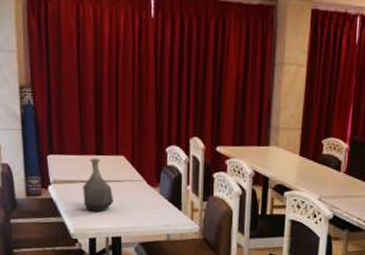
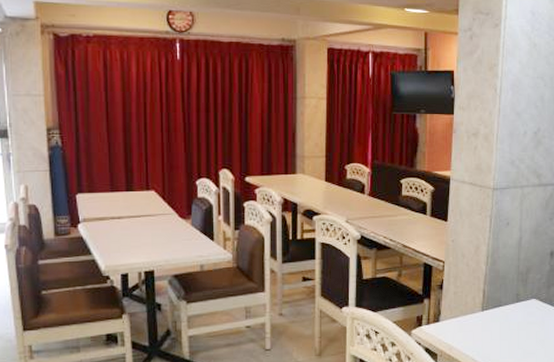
vase: present [83,158,114,213] -> none [114,194,146,248]

